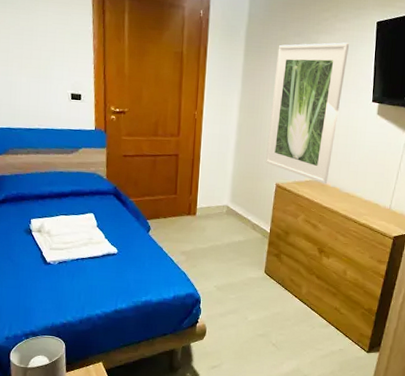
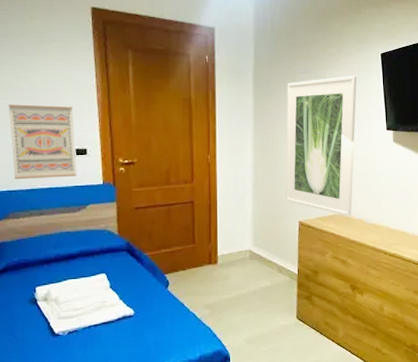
wall art: none [9,44,72,120] -> present [8,104,77,180]

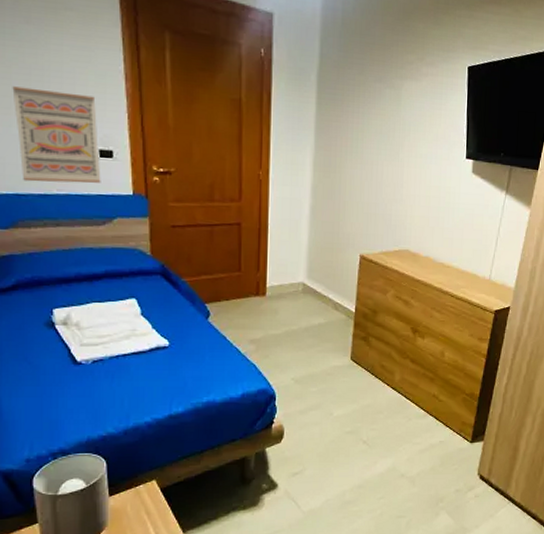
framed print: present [285,75,357,217] -> none [346,90,438,254]

